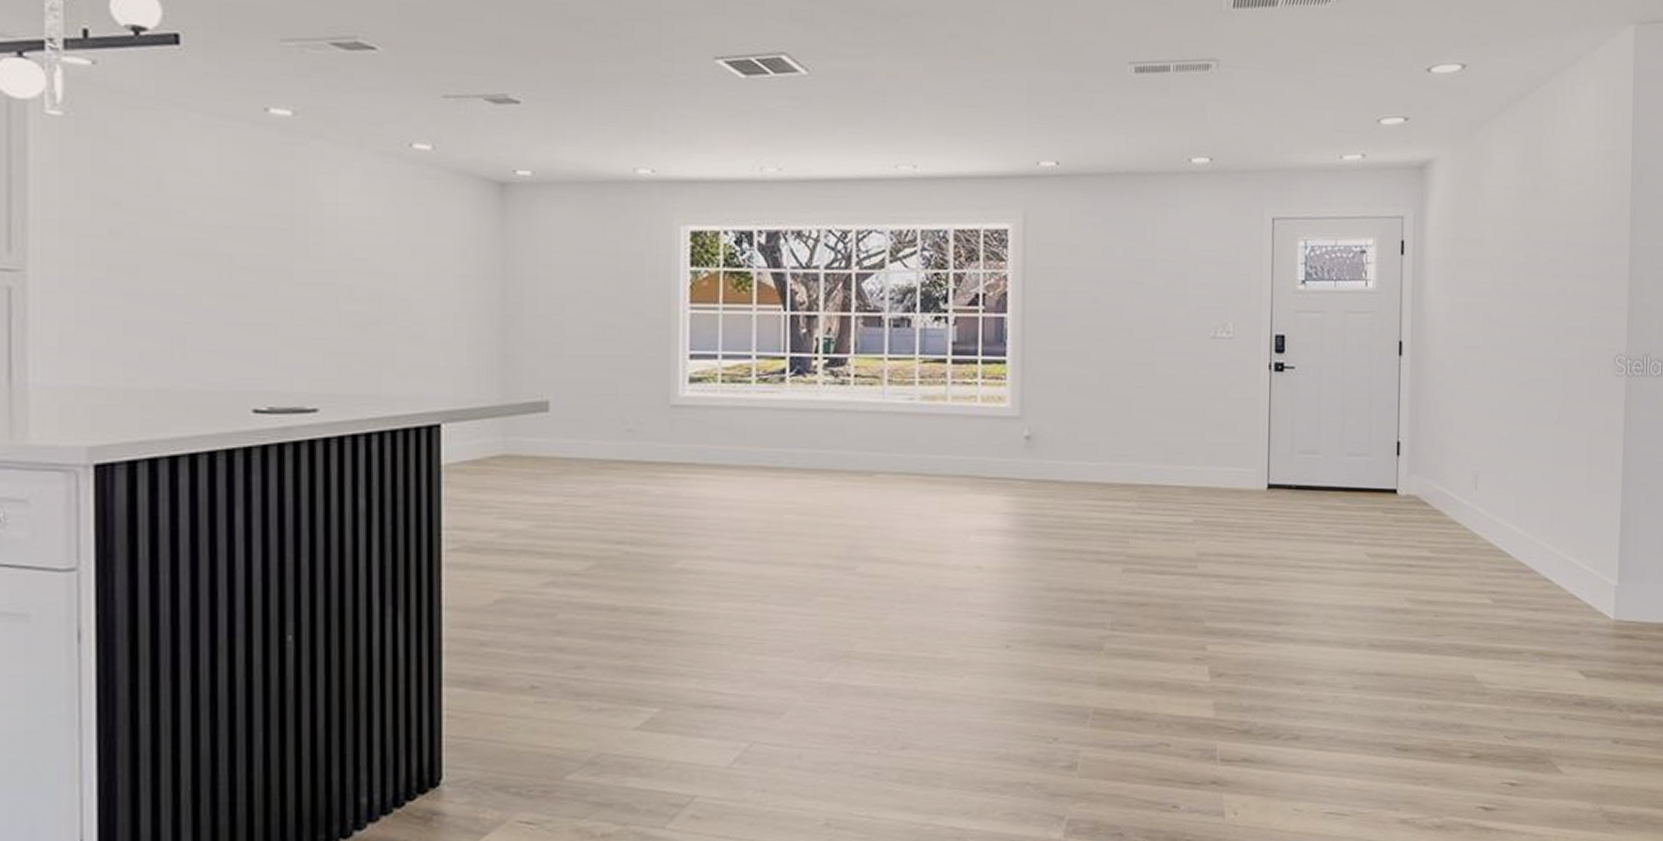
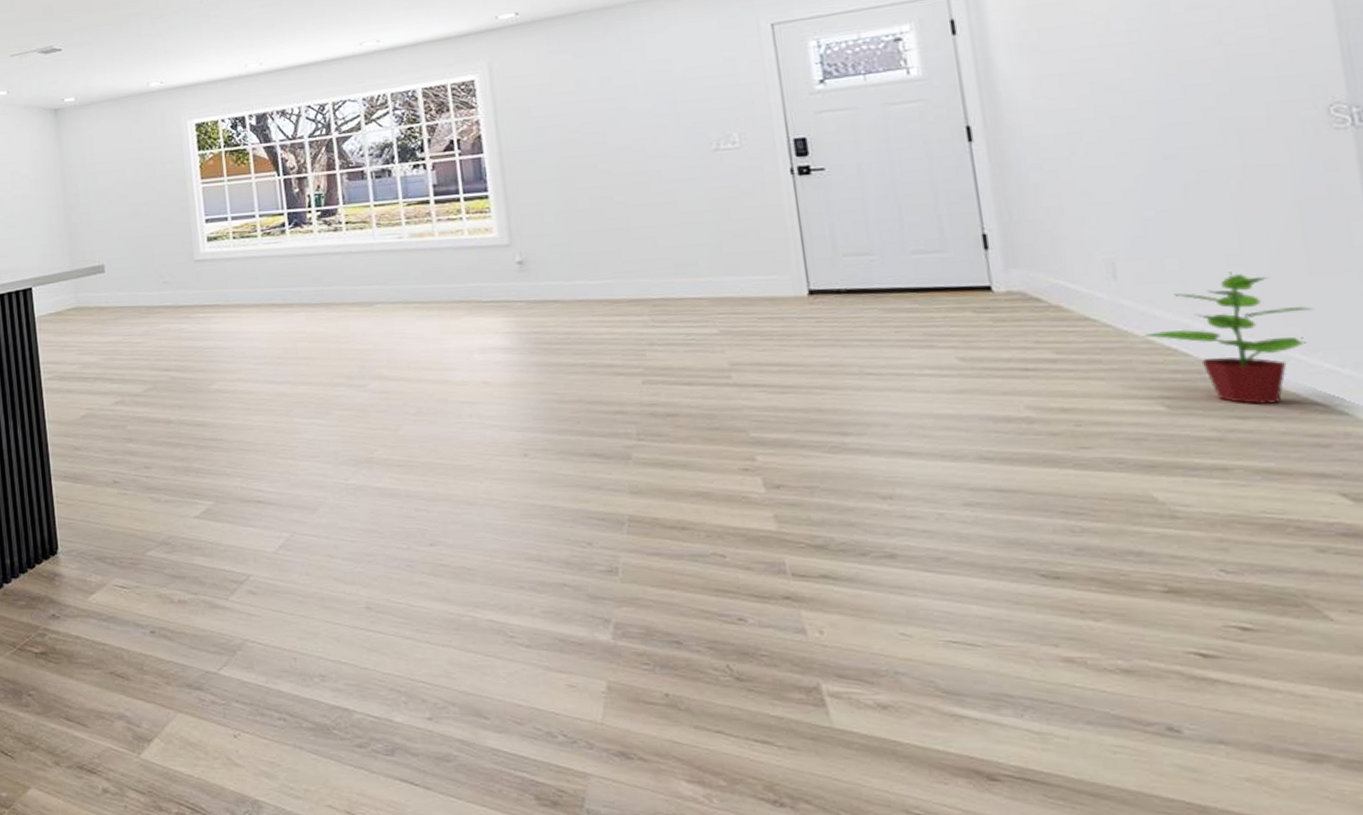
potted plant: none [1487,487,1585,599] -> present [1144,272,1313,404]

